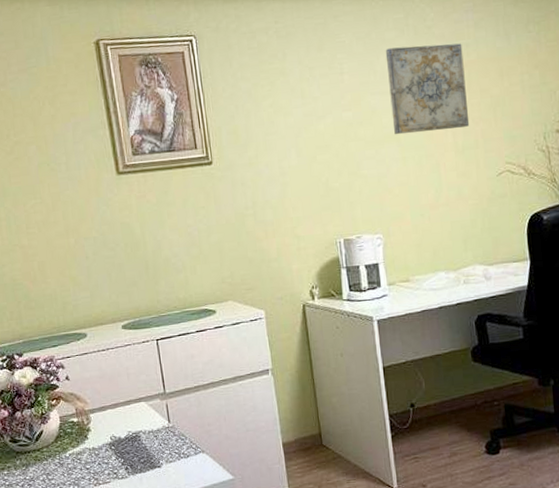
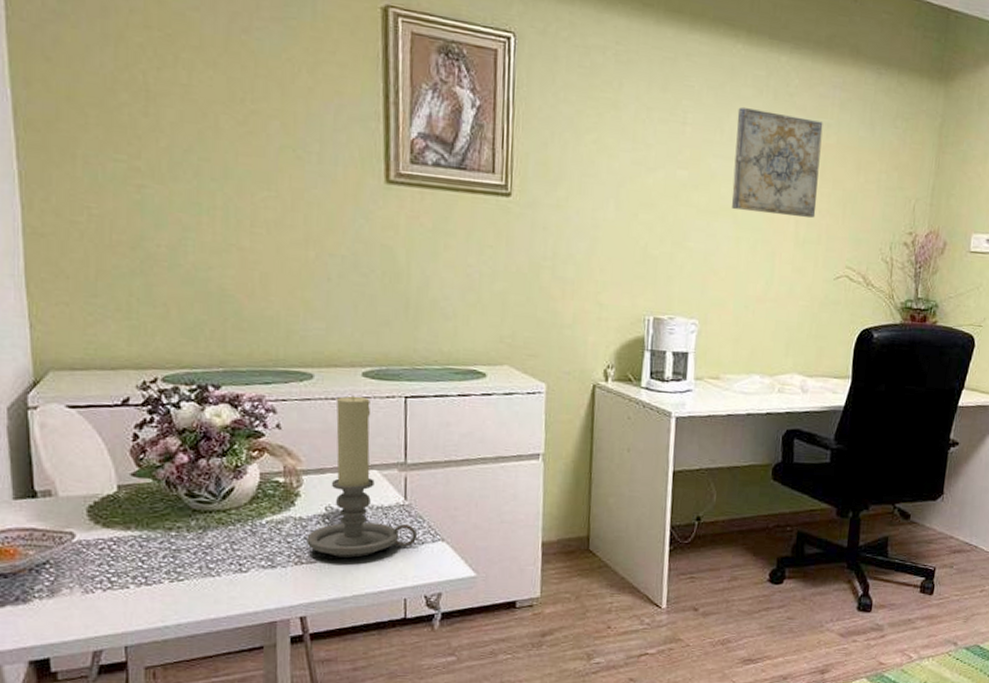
candle holder: none [100,345,183,476] -> present [306,396,418,558]

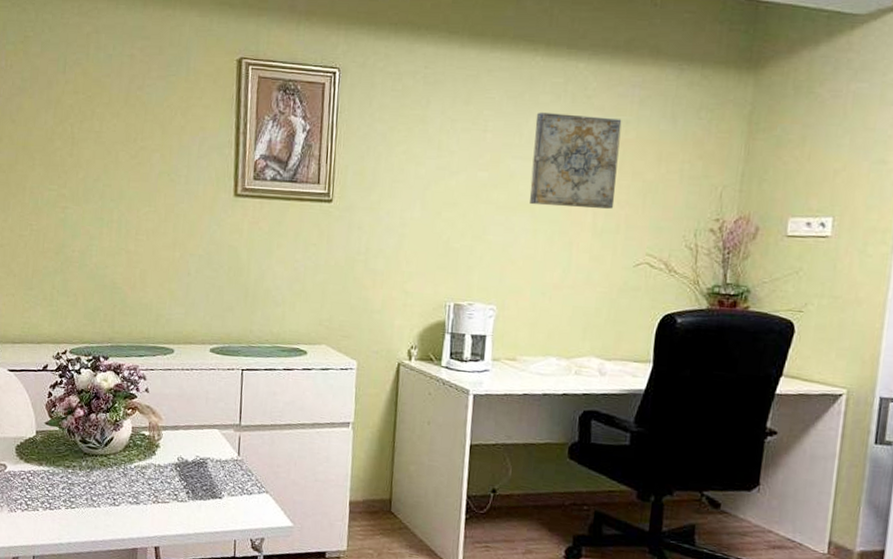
candle holder: present [306,396,418,558] -> none [162,367,247,501]

